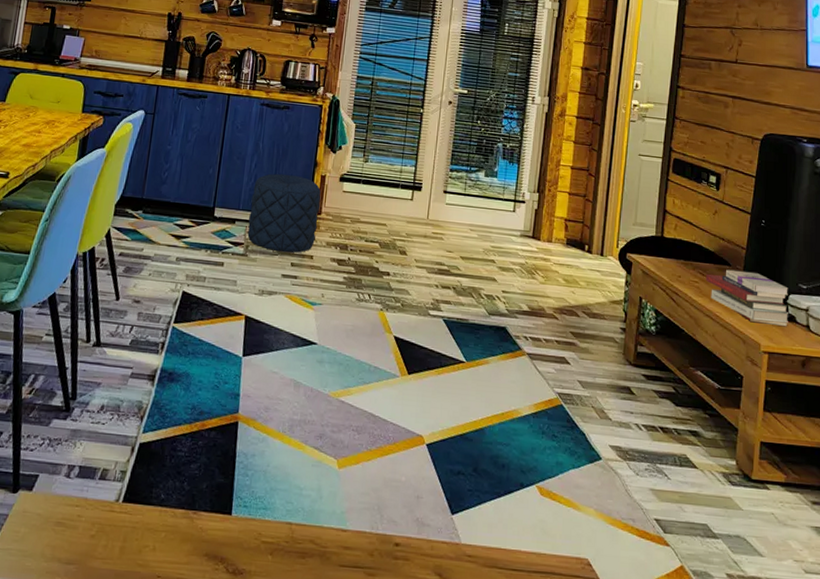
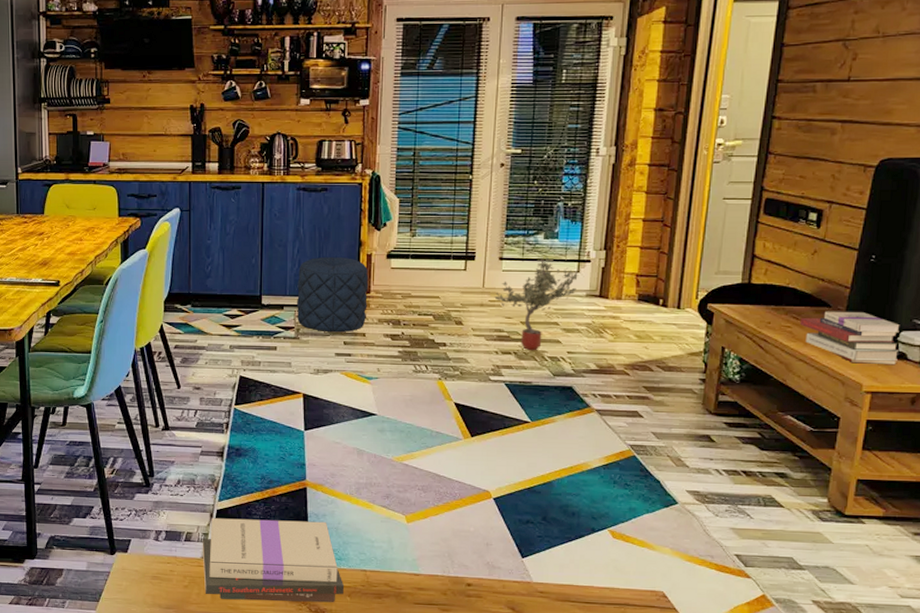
books: none [113,452,267,562] -> present [202,518,344,603]
potted tree: none [437,194,514,287] -> present [494,257,578,350]

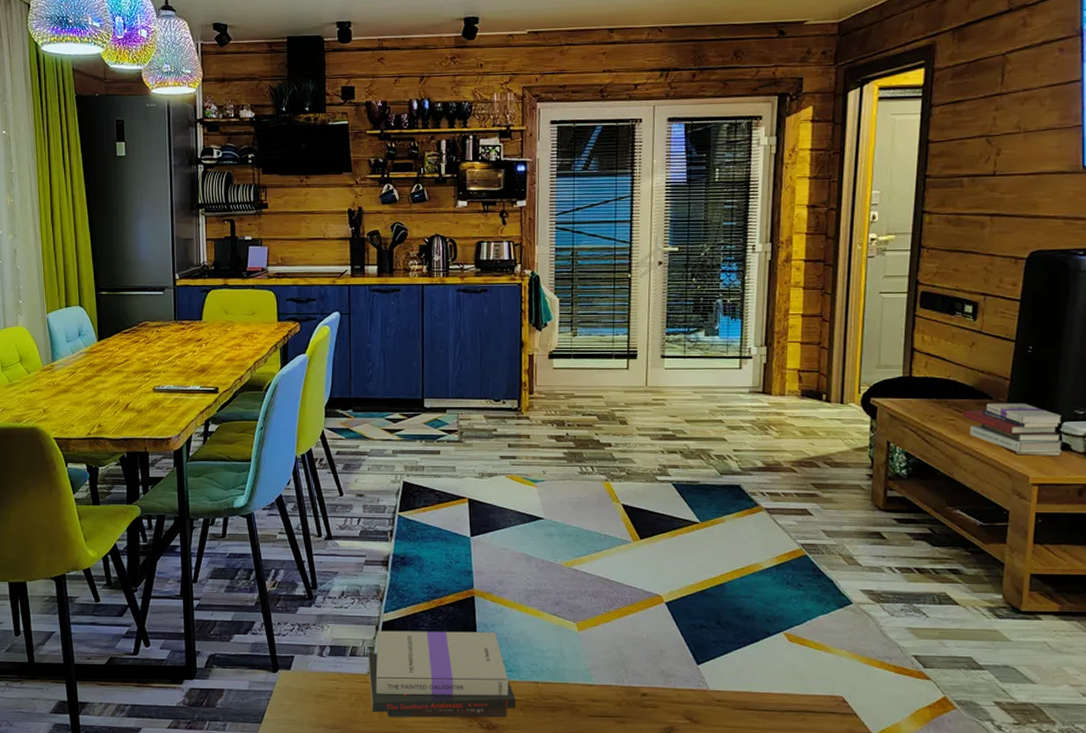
pouf: present [297,257,368,332] -> none [459,358,531,434]
potted tree: present [494,257,578,350] -> none [658,354,740,449]

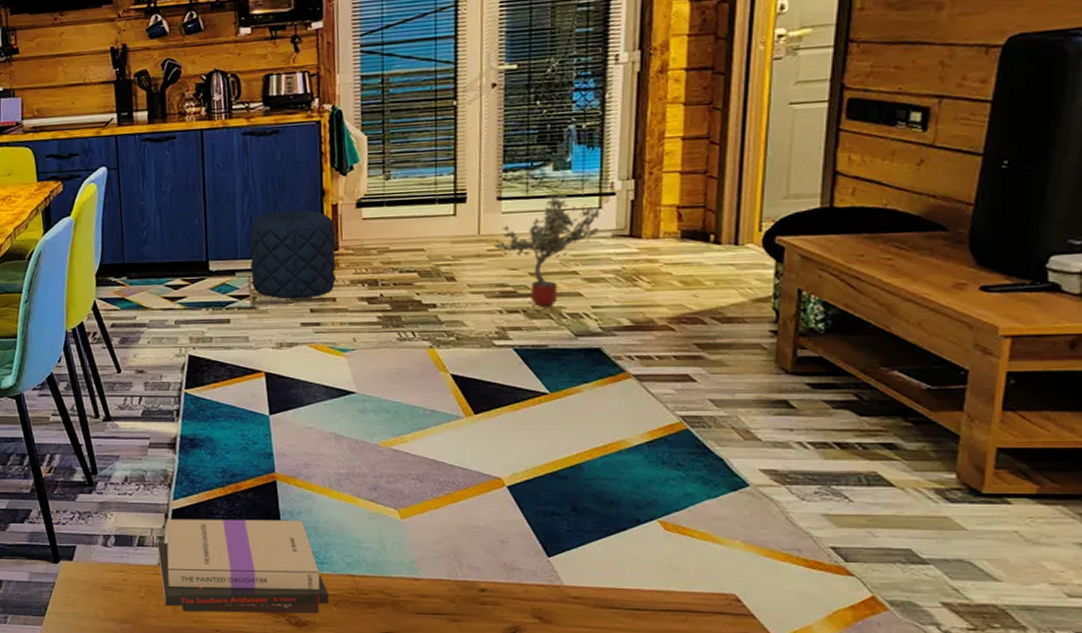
pouf: none [459,358,531,434] -> present [250,210,336,298]
potted tree: none [658,354,740,449] -> present [493,192,600,307]
books: present [962,403,1063,457] -> none [904,234,1050,300]

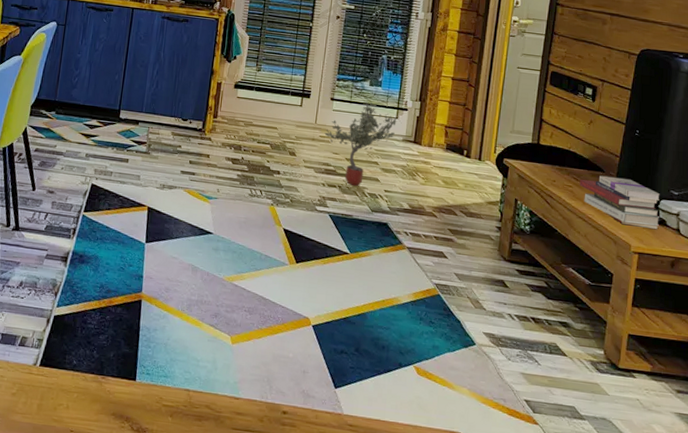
books: present [157,519,329,614] -> none [31,323,167,422]
pouf: present [250,210,336,298] -> none [150,80,217,152]
books: none [904,234,1050,300] -> present [579,175,660,230]

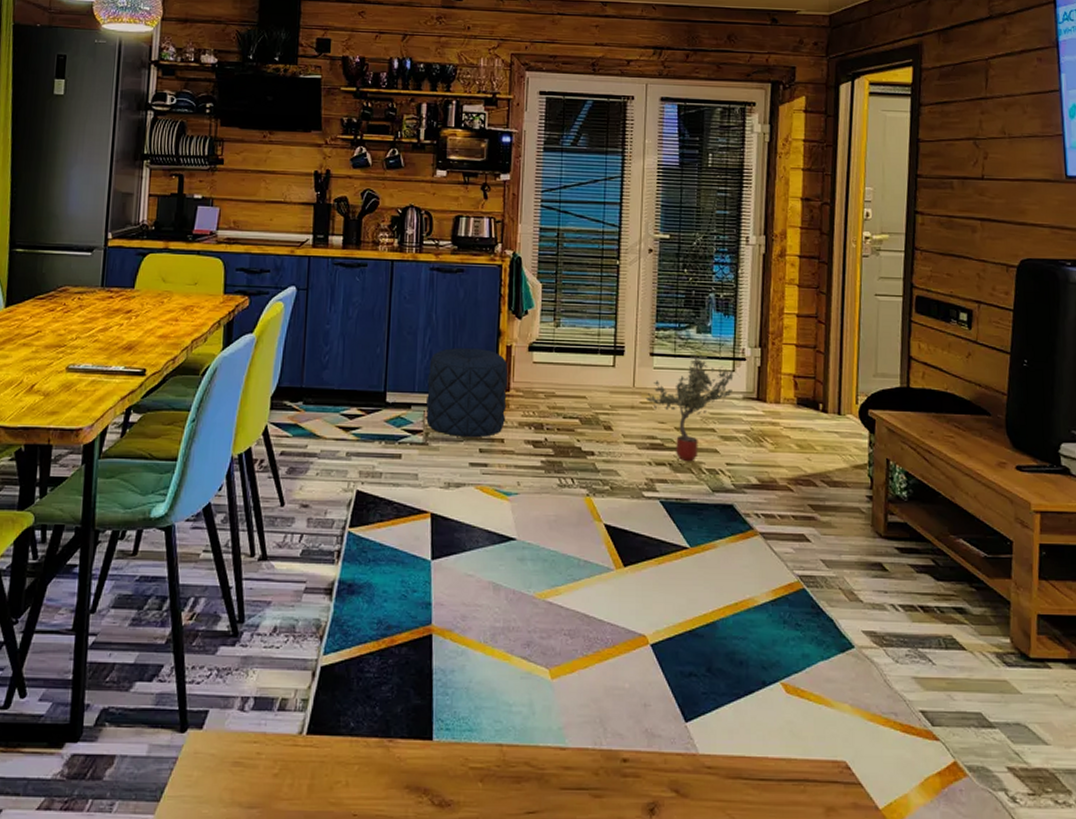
pouf: none [150,80,217,152] -> present [426,348,507,437]
books: present [579,175,660,230] -> none [961,419,1062,481]

